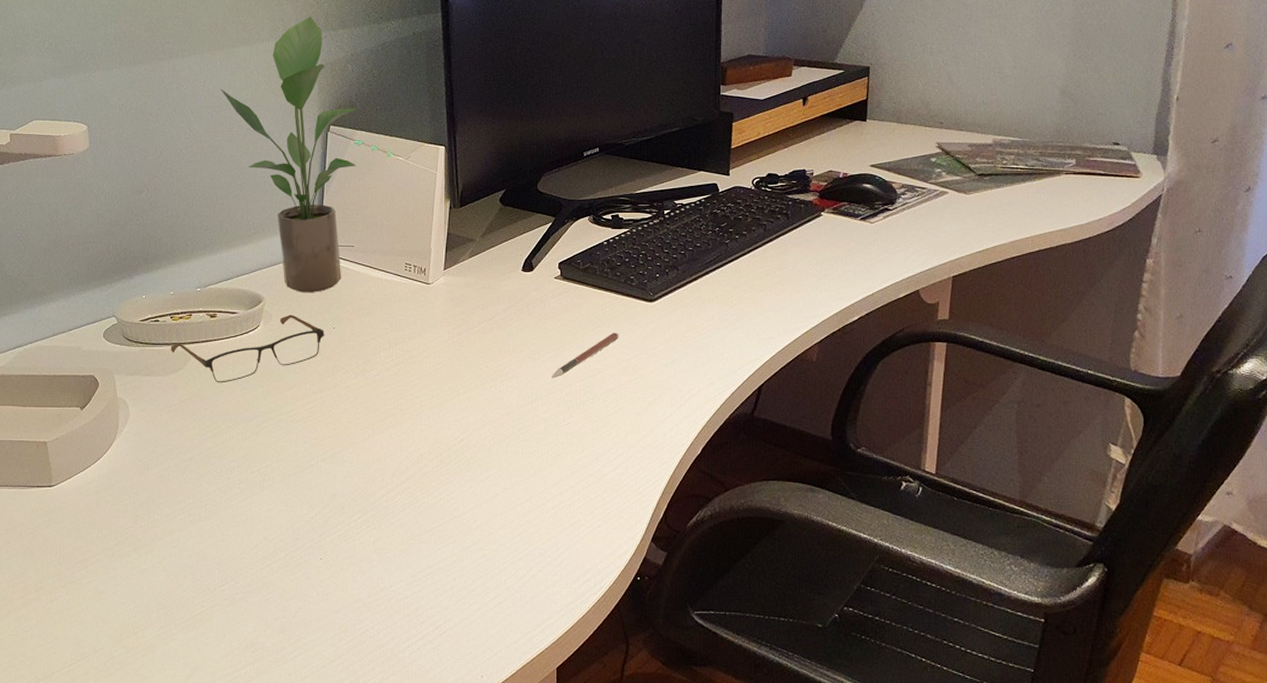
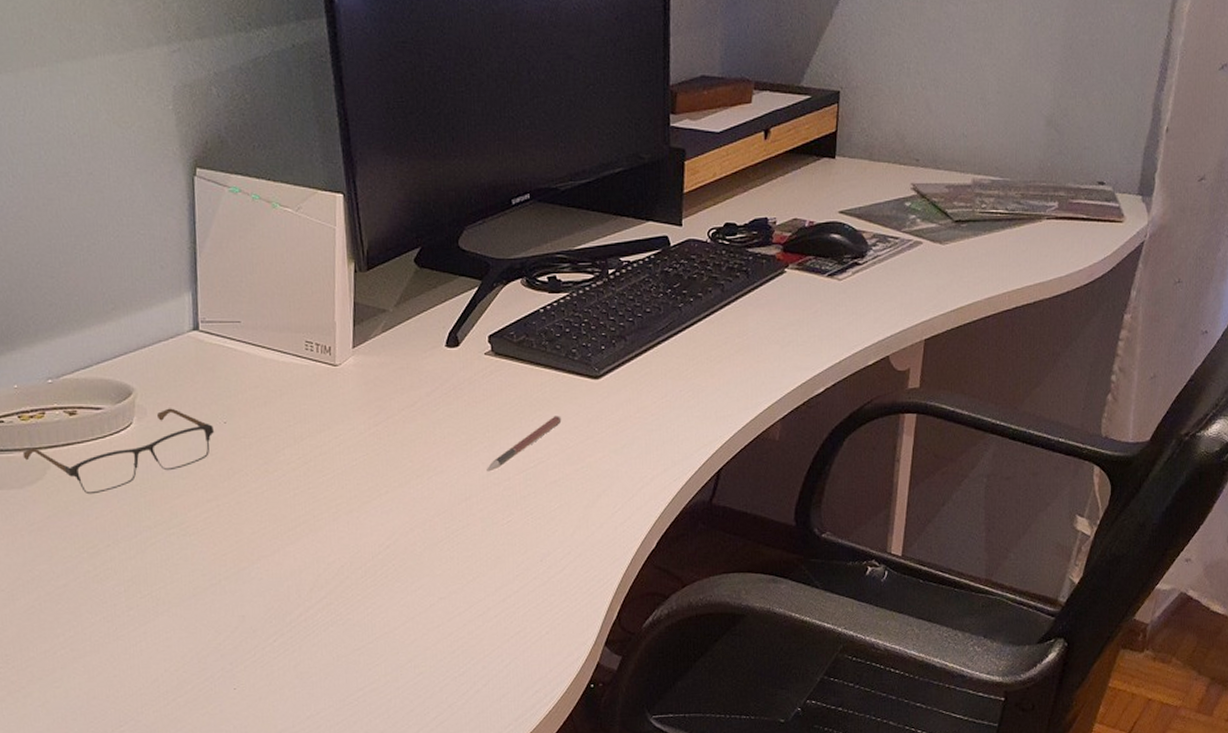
potted plant: present [221,16,358,292] -> none [48,20,235,380]

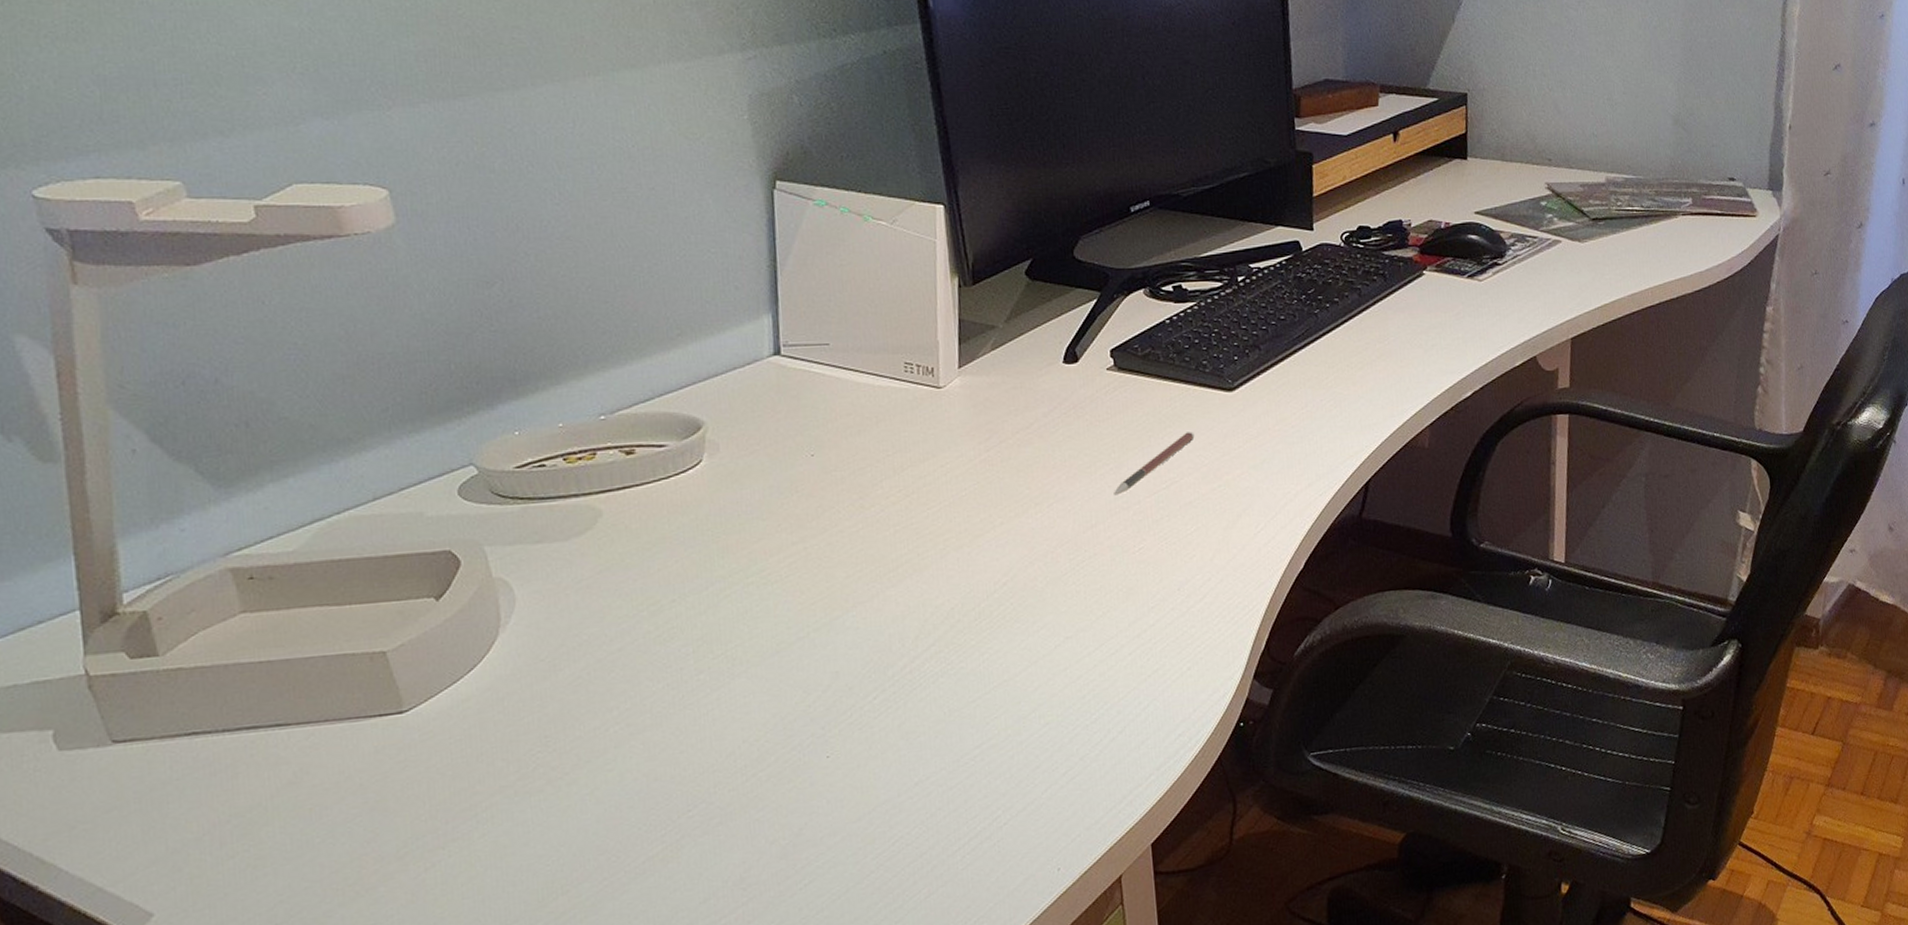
eyeglasses: present [22,408,214,495] -> none [568,441,799,544]

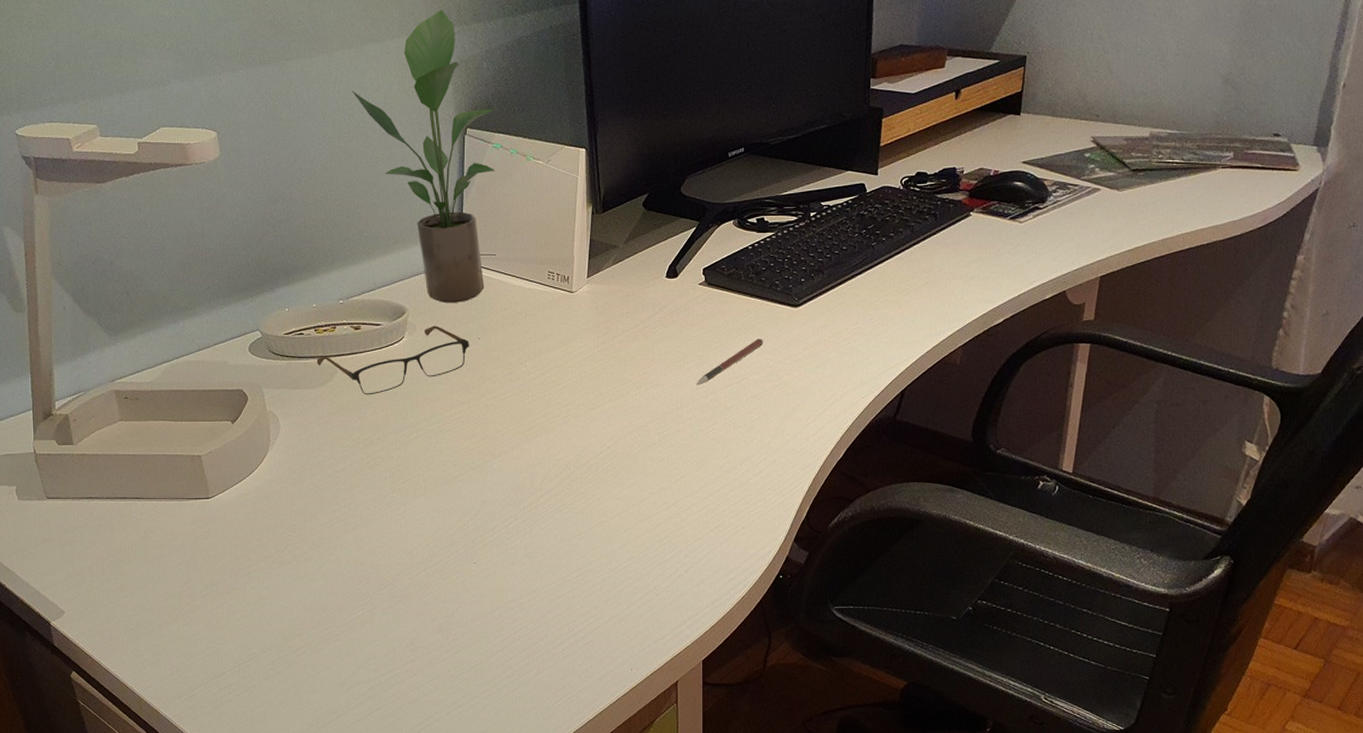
eyeglasses: none [568,441,799,544] -> present [316,325,469,395]
potted plant: none [602,27,821,411] -> present [352,9,496,303]

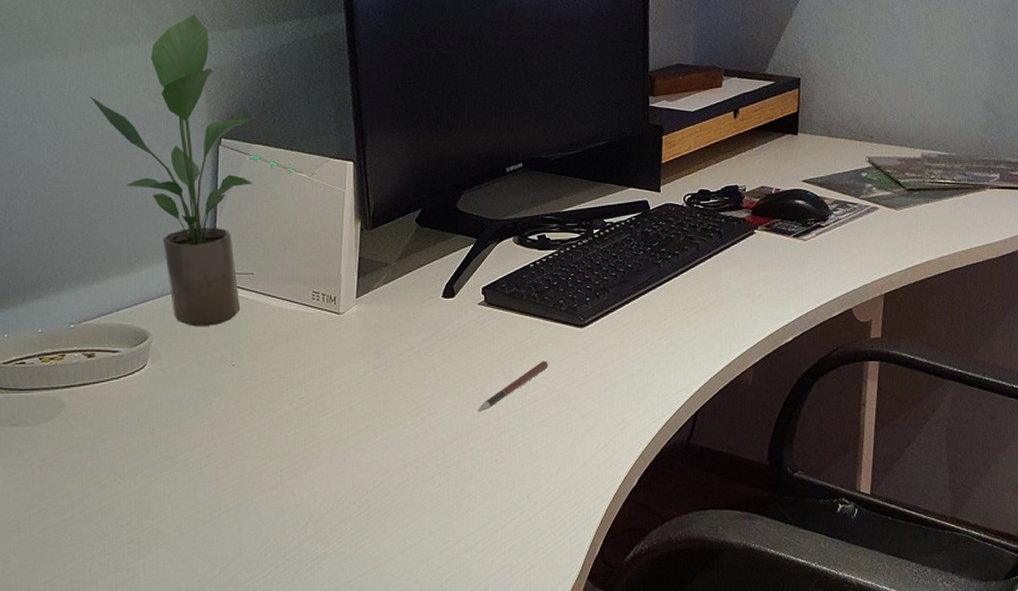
eyeglasses: present [316,325,469,395] -> none [40,351,222,432]

